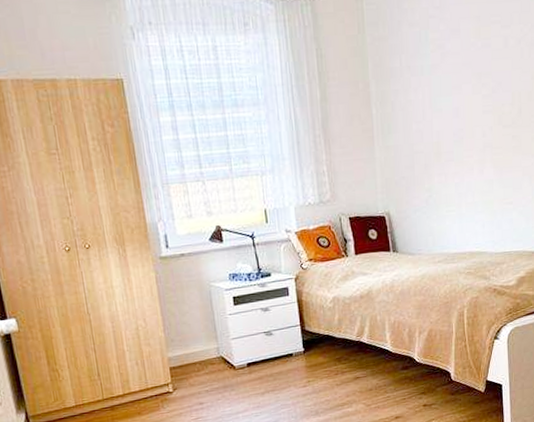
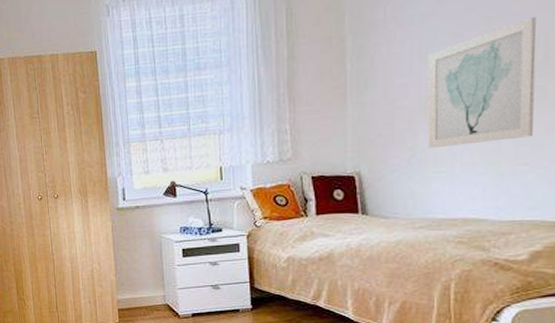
wall art: none [436,76,515,190] -> present [427,16,536,149]

